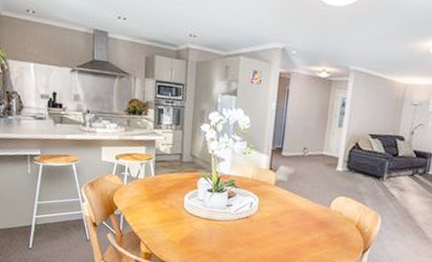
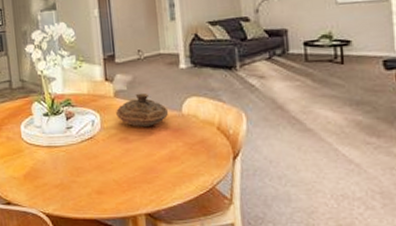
decorative bowl: none [273,185,319,216] -> present [116,93,169,127]

